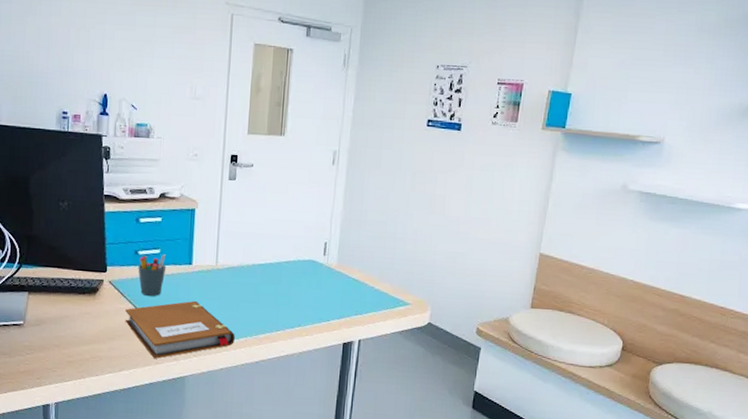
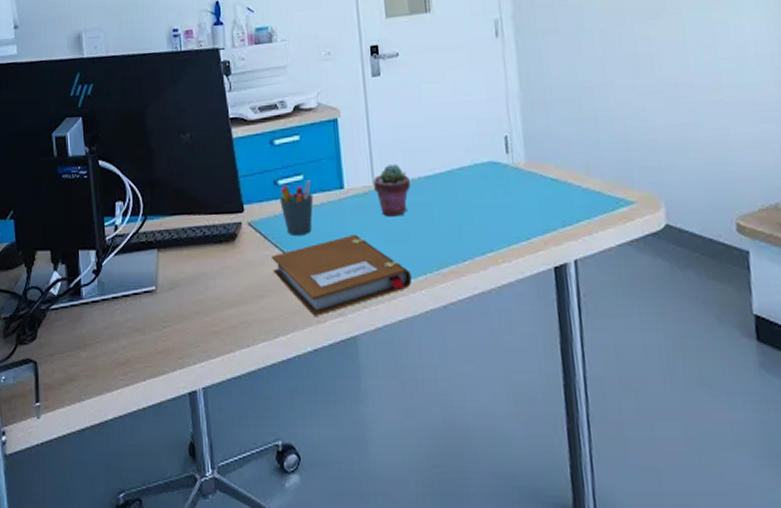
potted succulent: none [216,251,246,292] -> present [373,164,410,217]

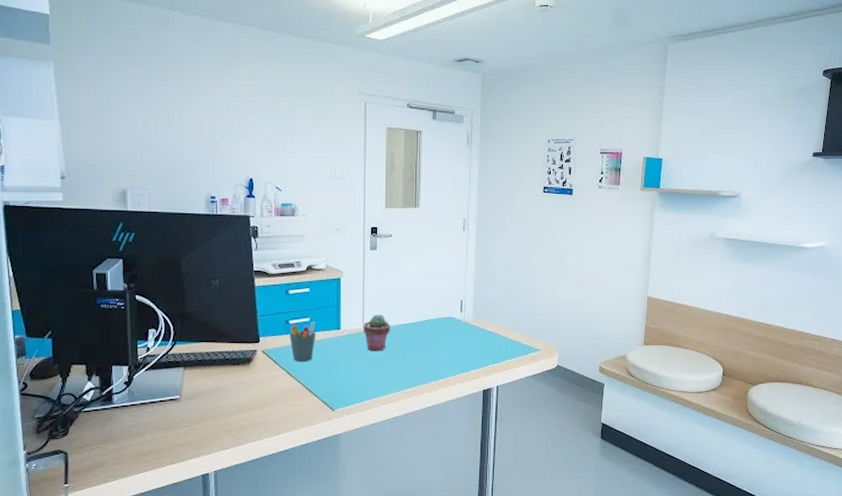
notebook: present [272,235,412,316] -> none [279,363,384,420]

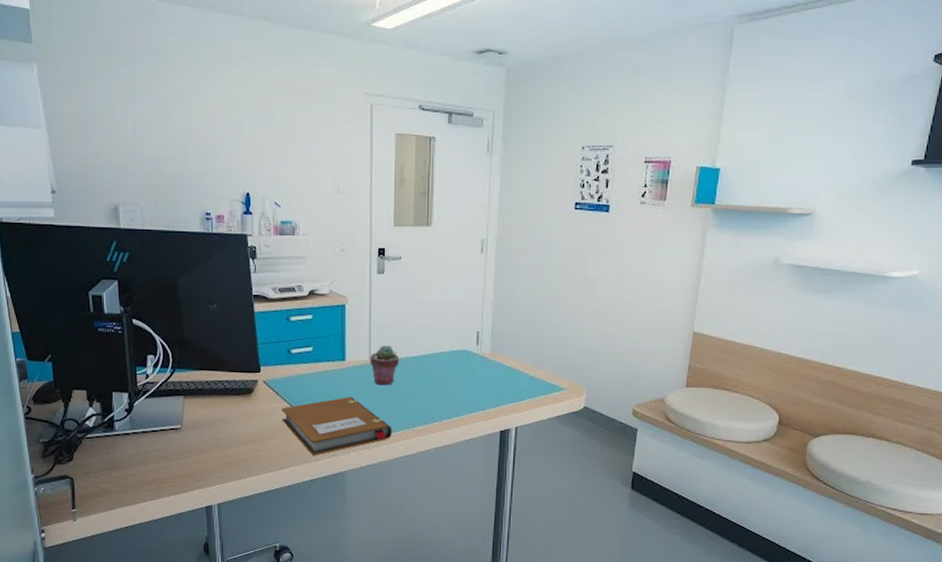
notebook: none [279,363,384,420] -> present [282,397,392,455]
pen holder: present [289,322,316,363] -> none [291,351,320,395]

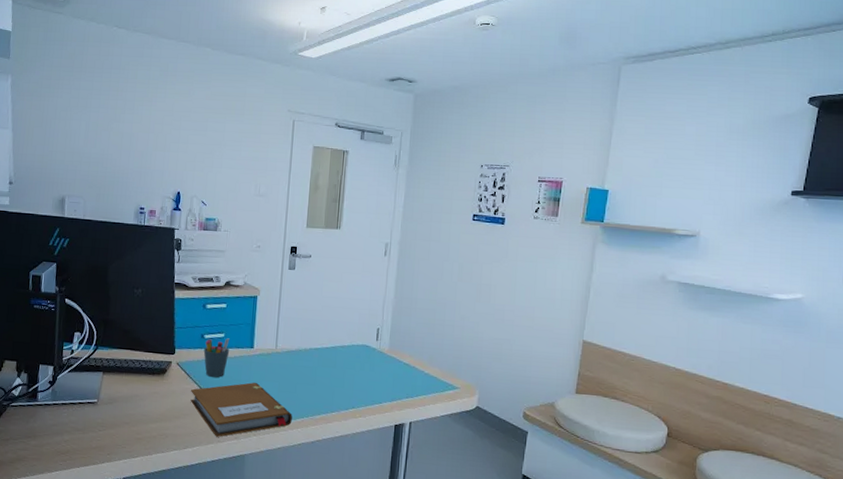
pen holder: none [291,351,320,395] -> present [203,338,230,378]
potted succulent: present [370,345,399,386] -> none [276,336,303,374]

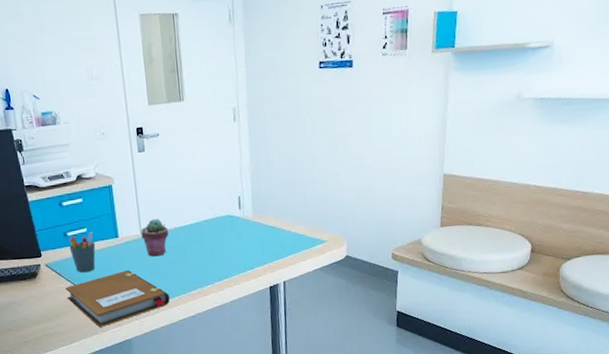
potted succulent: none [276,336,303,374] -> present [141,219,169,257]

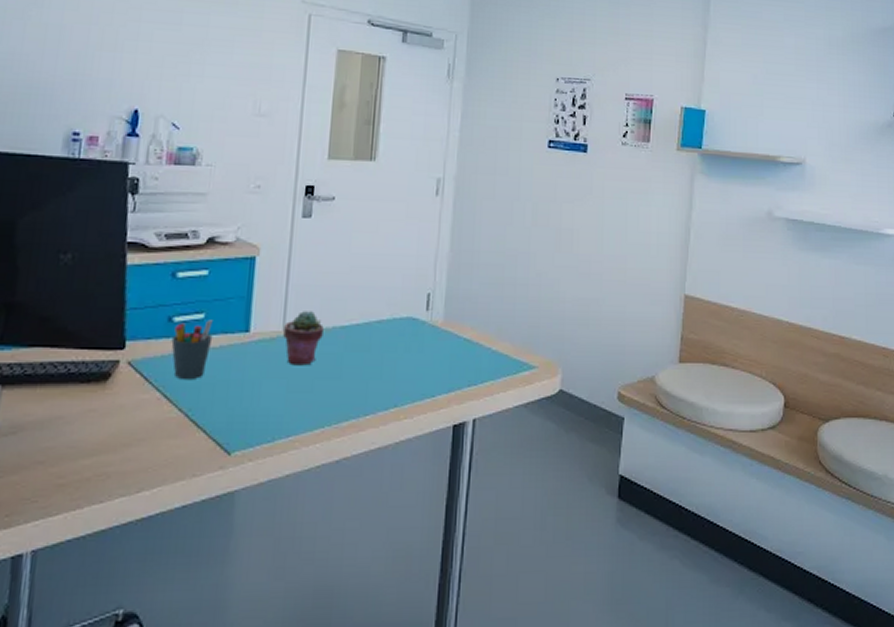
notebook: present [65,270,170,327] -> none [148,383,308,469]

